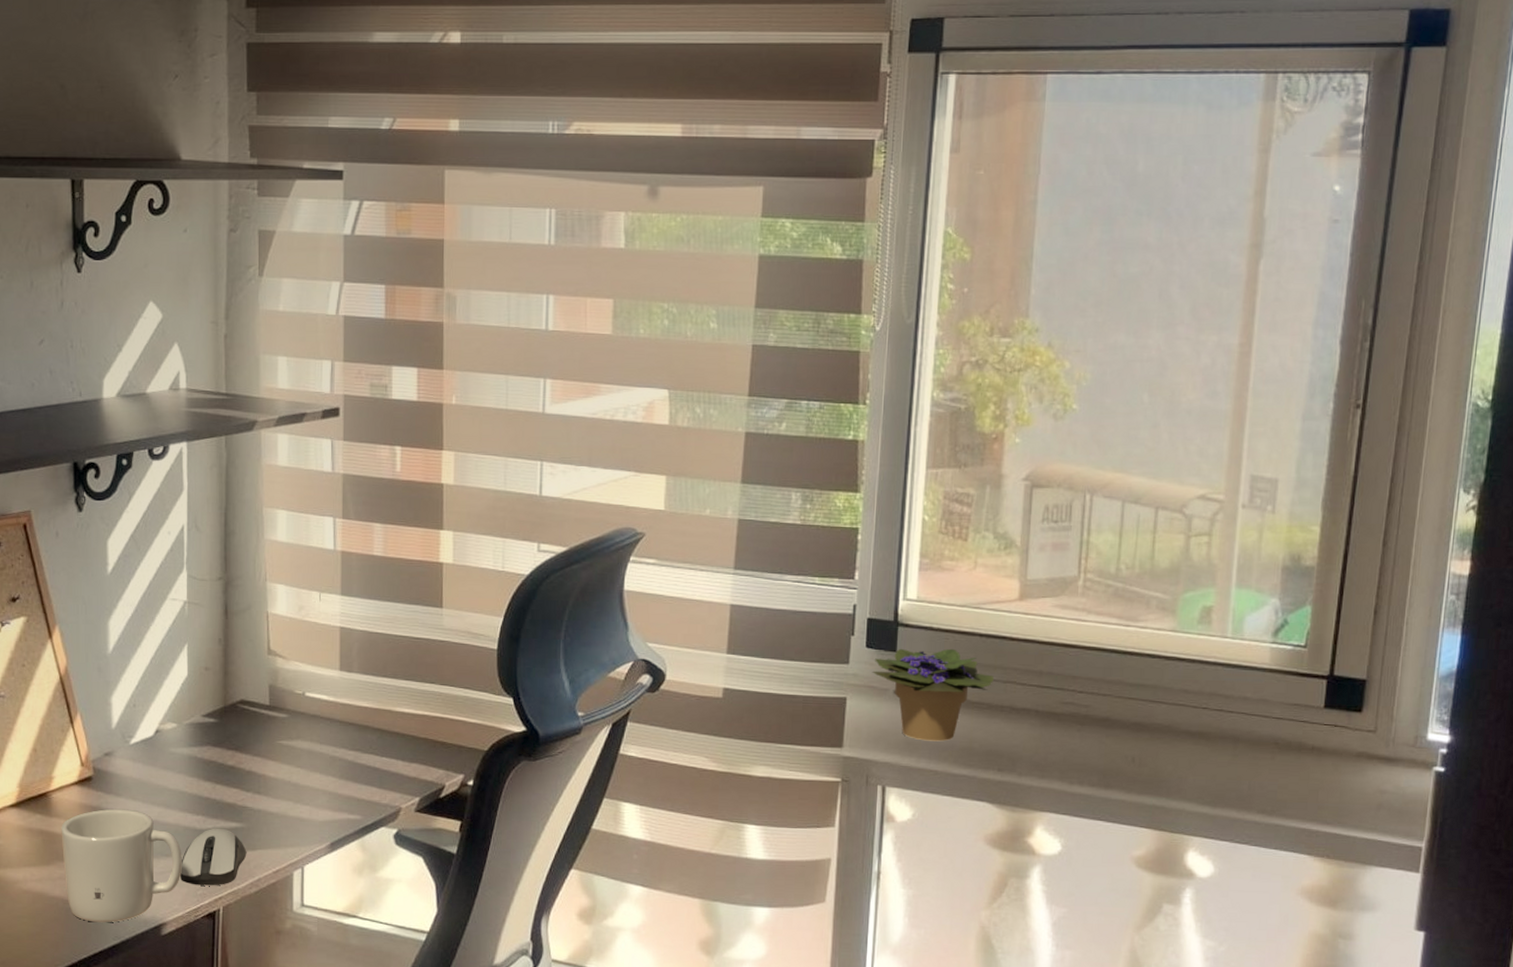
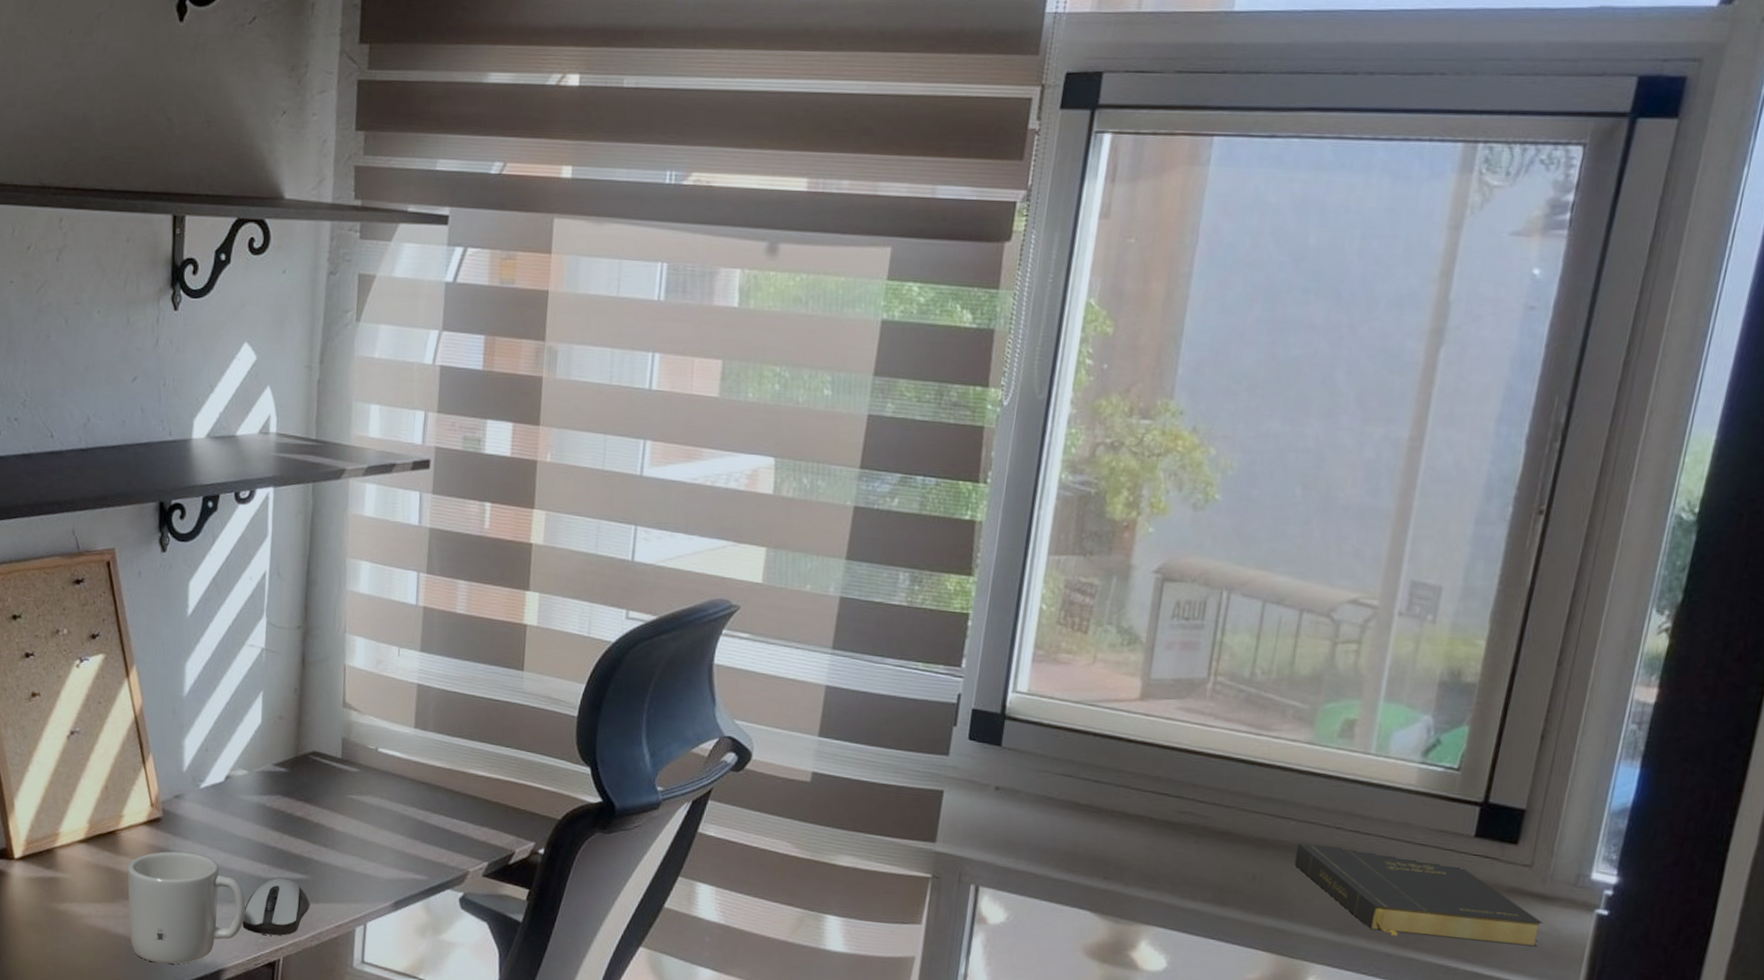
potted flower: present [872,648,994,742] -> none [973,742,1106,843]
book: none [1168,725,1389,806] -> present [1294,843,1543,947]

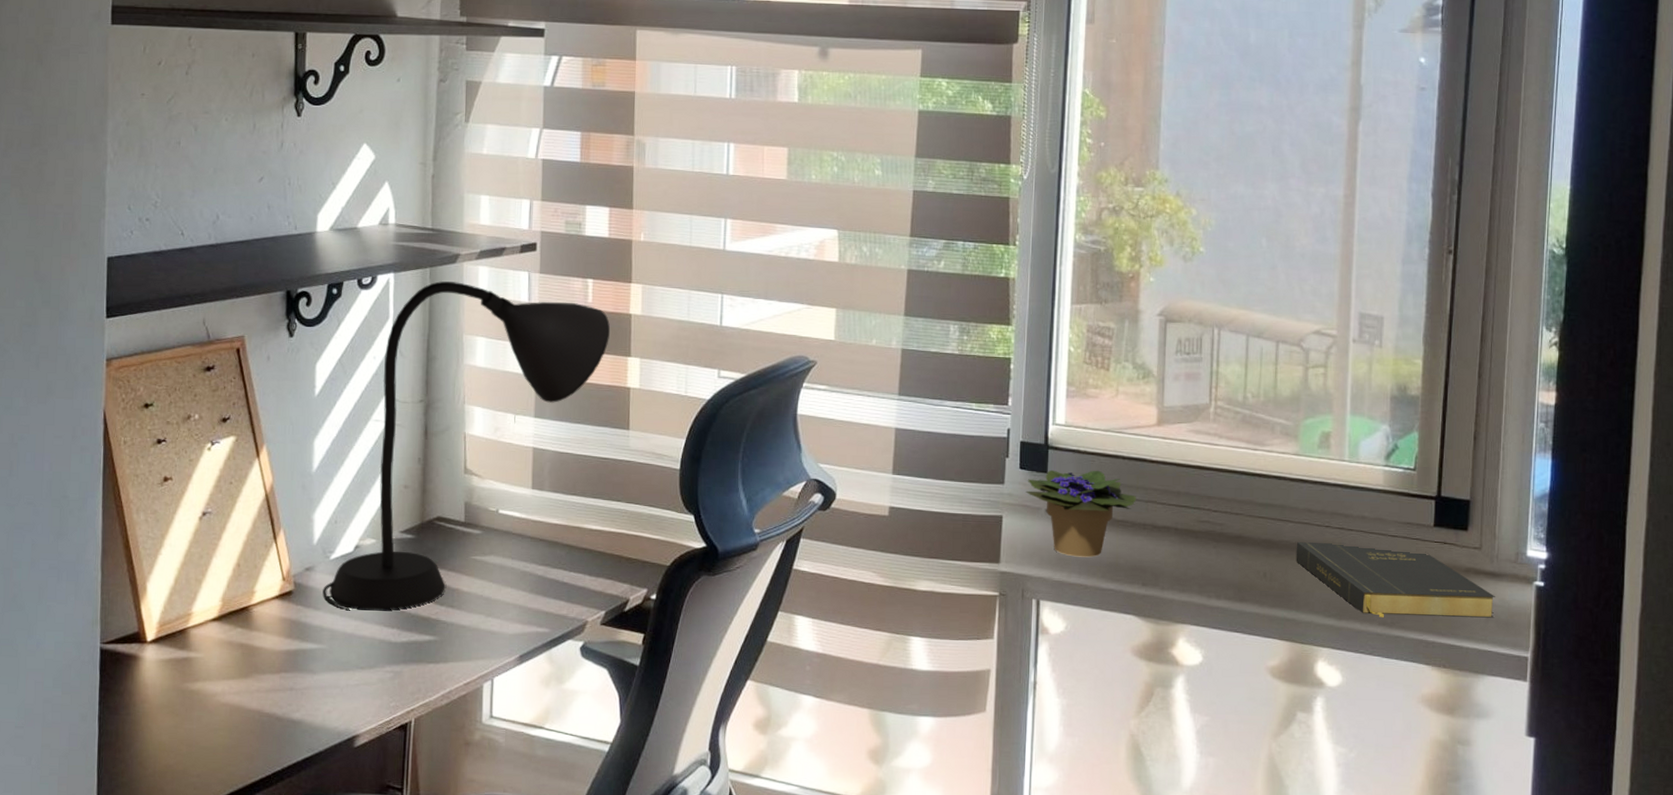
mug: present [127,851,246,964] -> none [260,622,378,735]
desk lamp: none [191,498,508,845] -> present [322,281,610,610]
computer mouse: present [243,877,310,936] -> none [374,641,439,698]
potted flower: none [973,742,1106,843] -> present [1025,469,1136,557]

